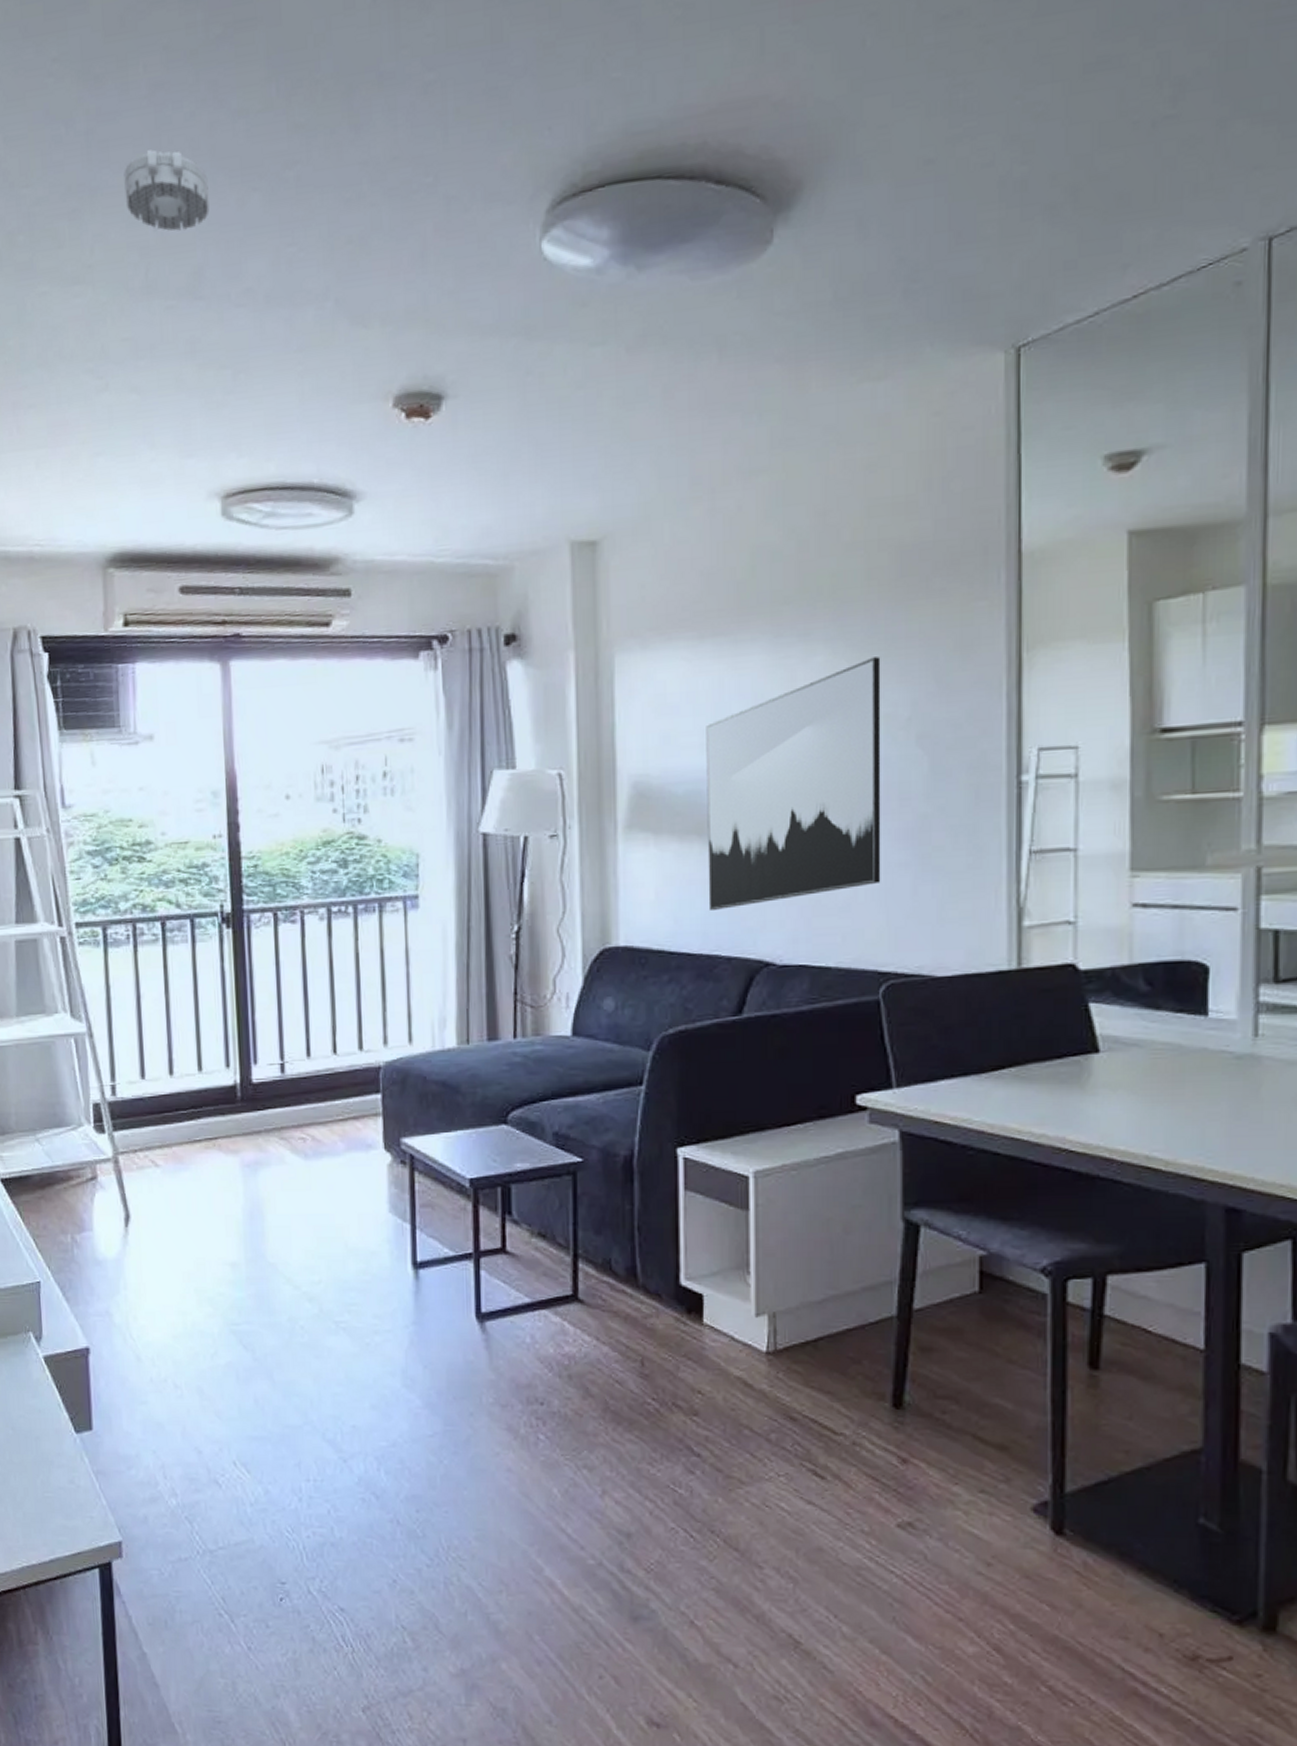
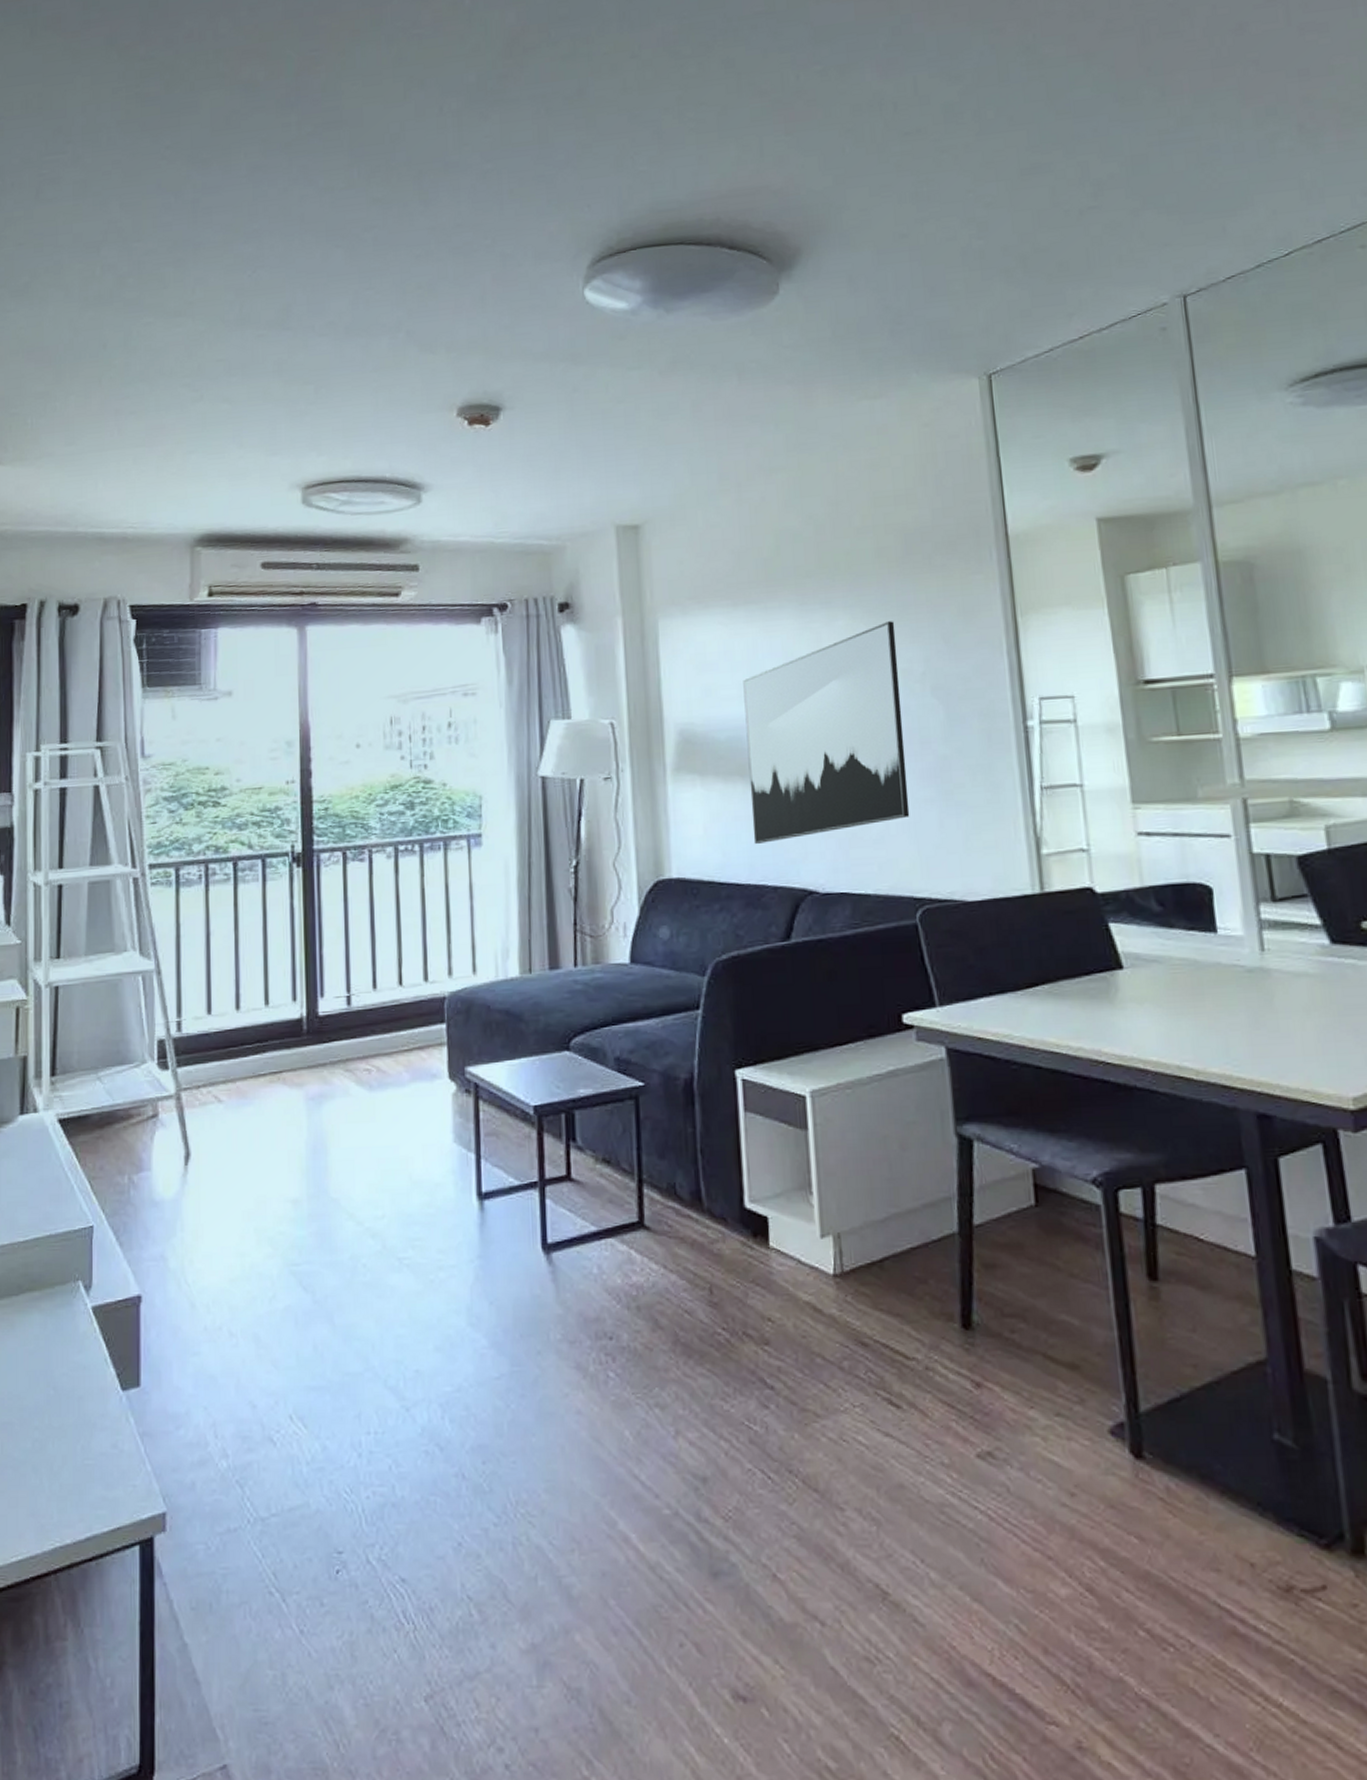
smoke detector: present [124,149,210,232] -> none [224,215,298,277]

